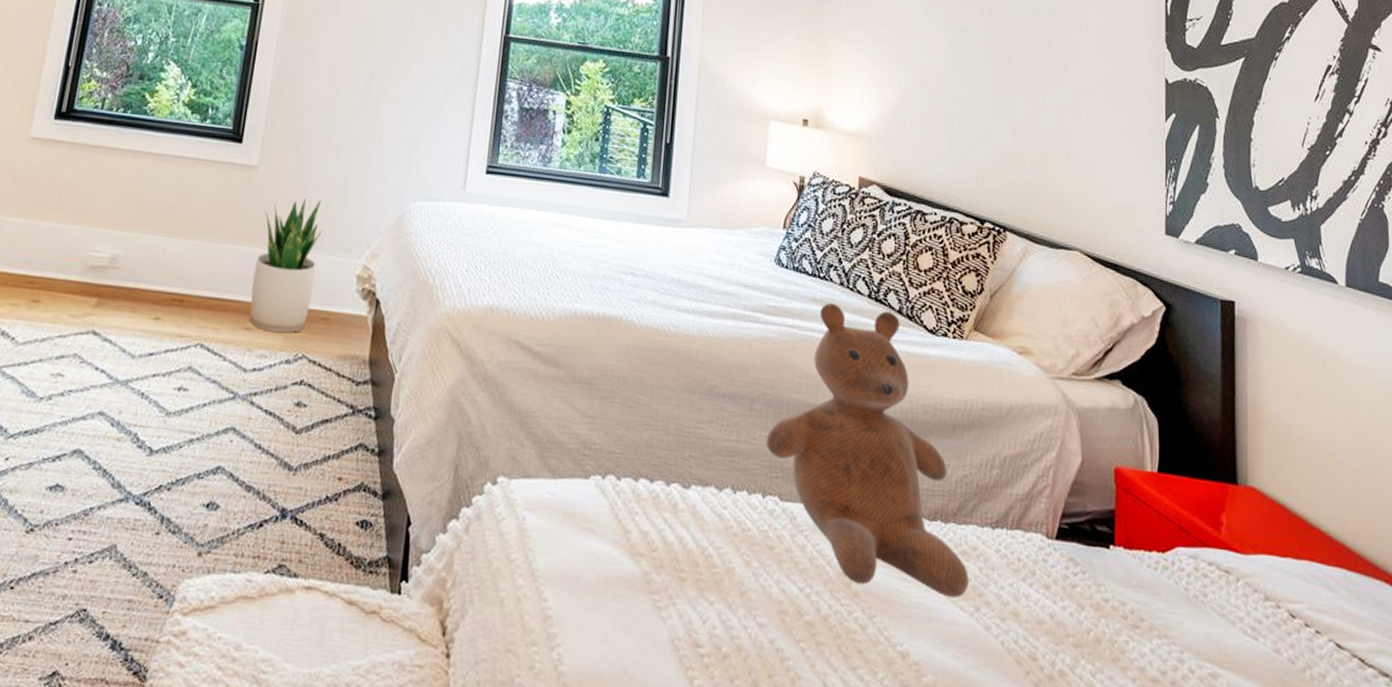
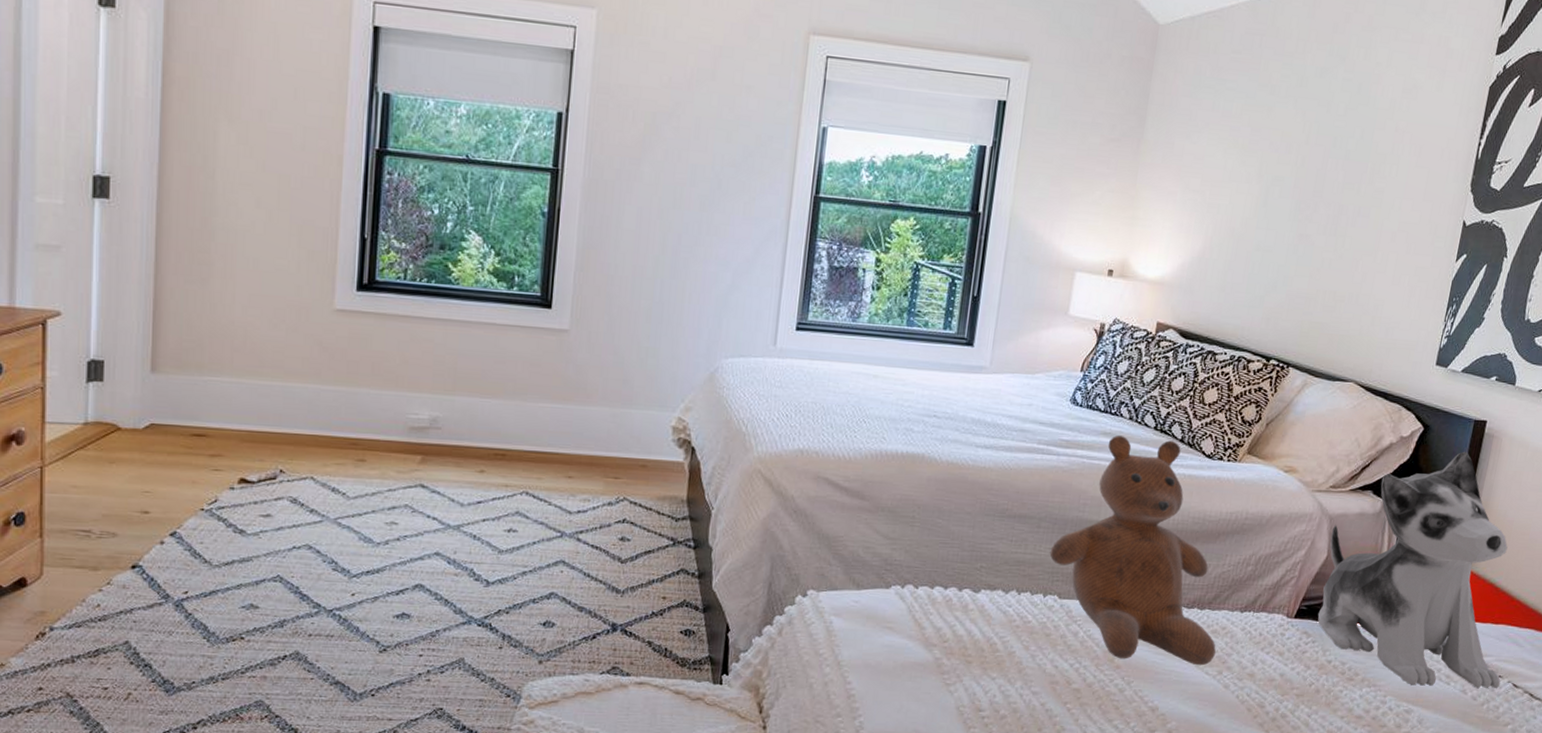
planter: present [249,198,323,334] -> none [570,359,637,480]
plush toy: none [1082,336,1320,649] -> present [1317,451,1508,688]

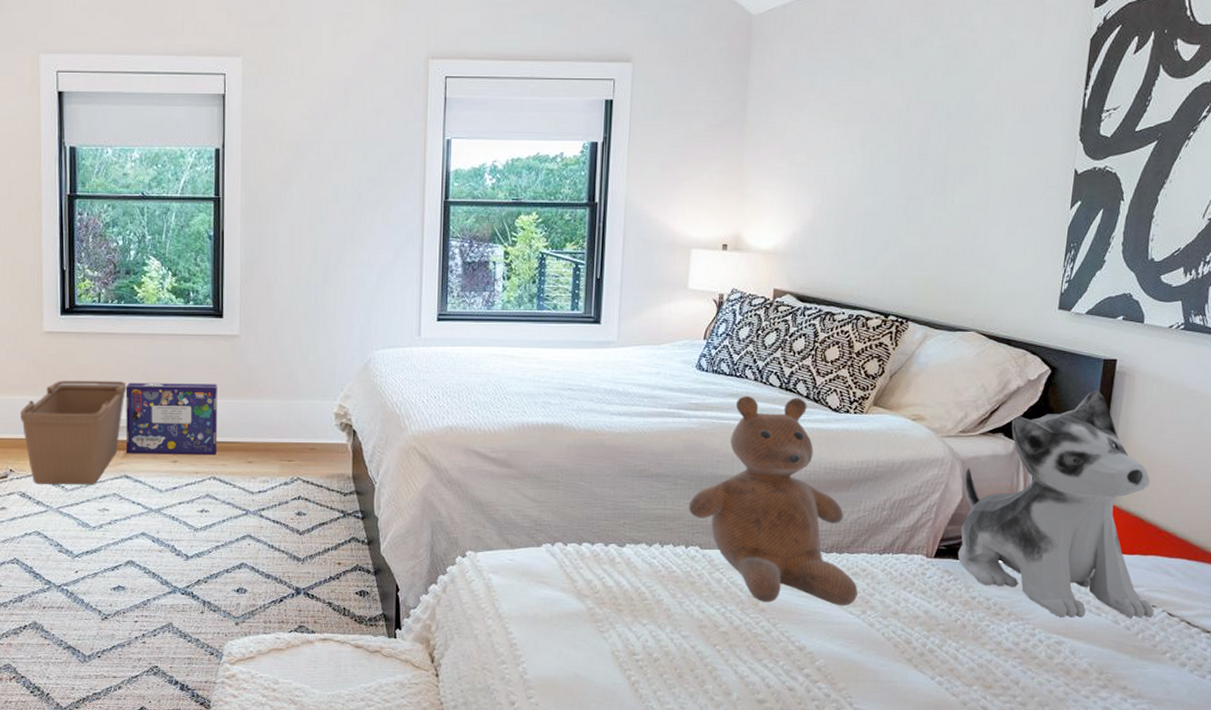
bicycle basket: none [298,368,431,493] -> present [20,380,127,484]
toy box: none [423,376,539,467] -> present [125,382,218,456]

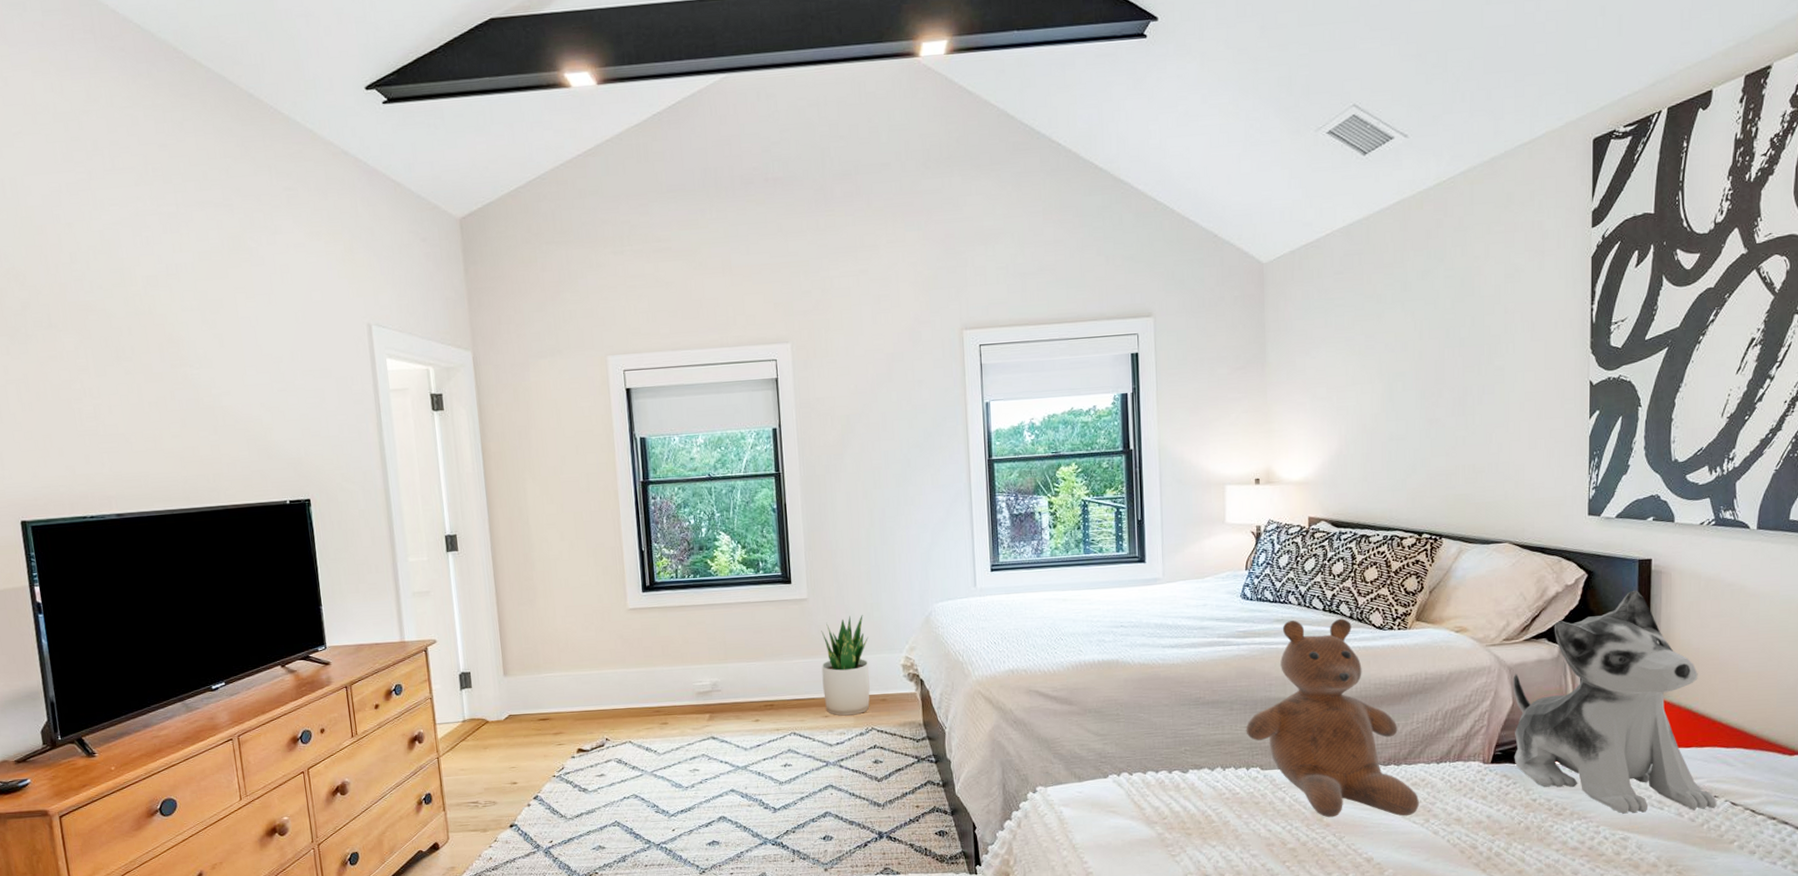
bicycle basket: present [20,380,127,484] -> none [612,649,708,750]
toy box: present [125,382,218,456] -> none [706,645,796,717]
planter: none [249,357,301,463] -> present [821,615,870,716]

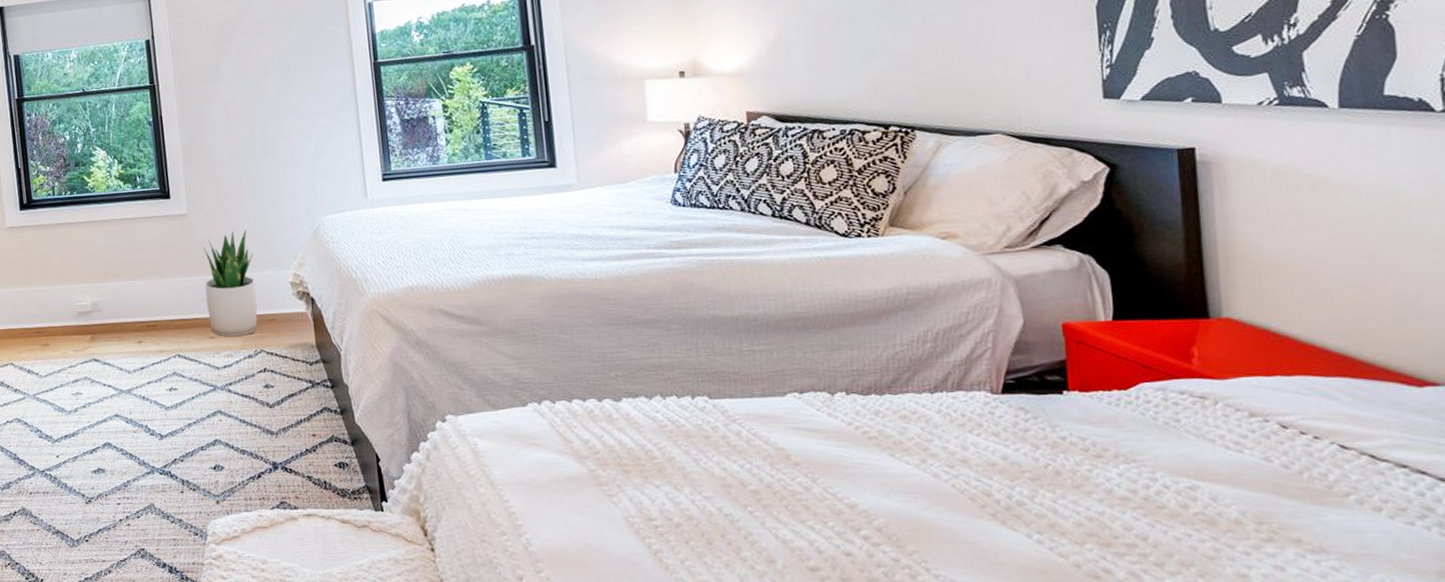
teddy bear: present [1246,618,1419,818] -> none [687,225,912,456]
plush toy: present [1512,590,1717,814] -> none [1021,185,1320,457]

